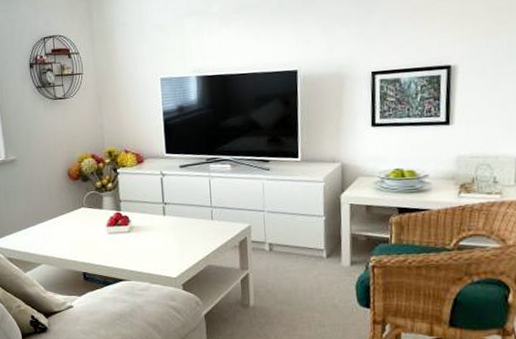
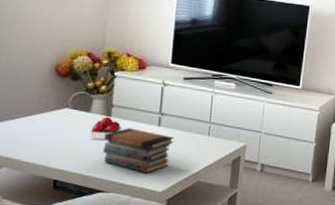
book stack: none [118,220,180,261] -> present [103,128,174,174]

